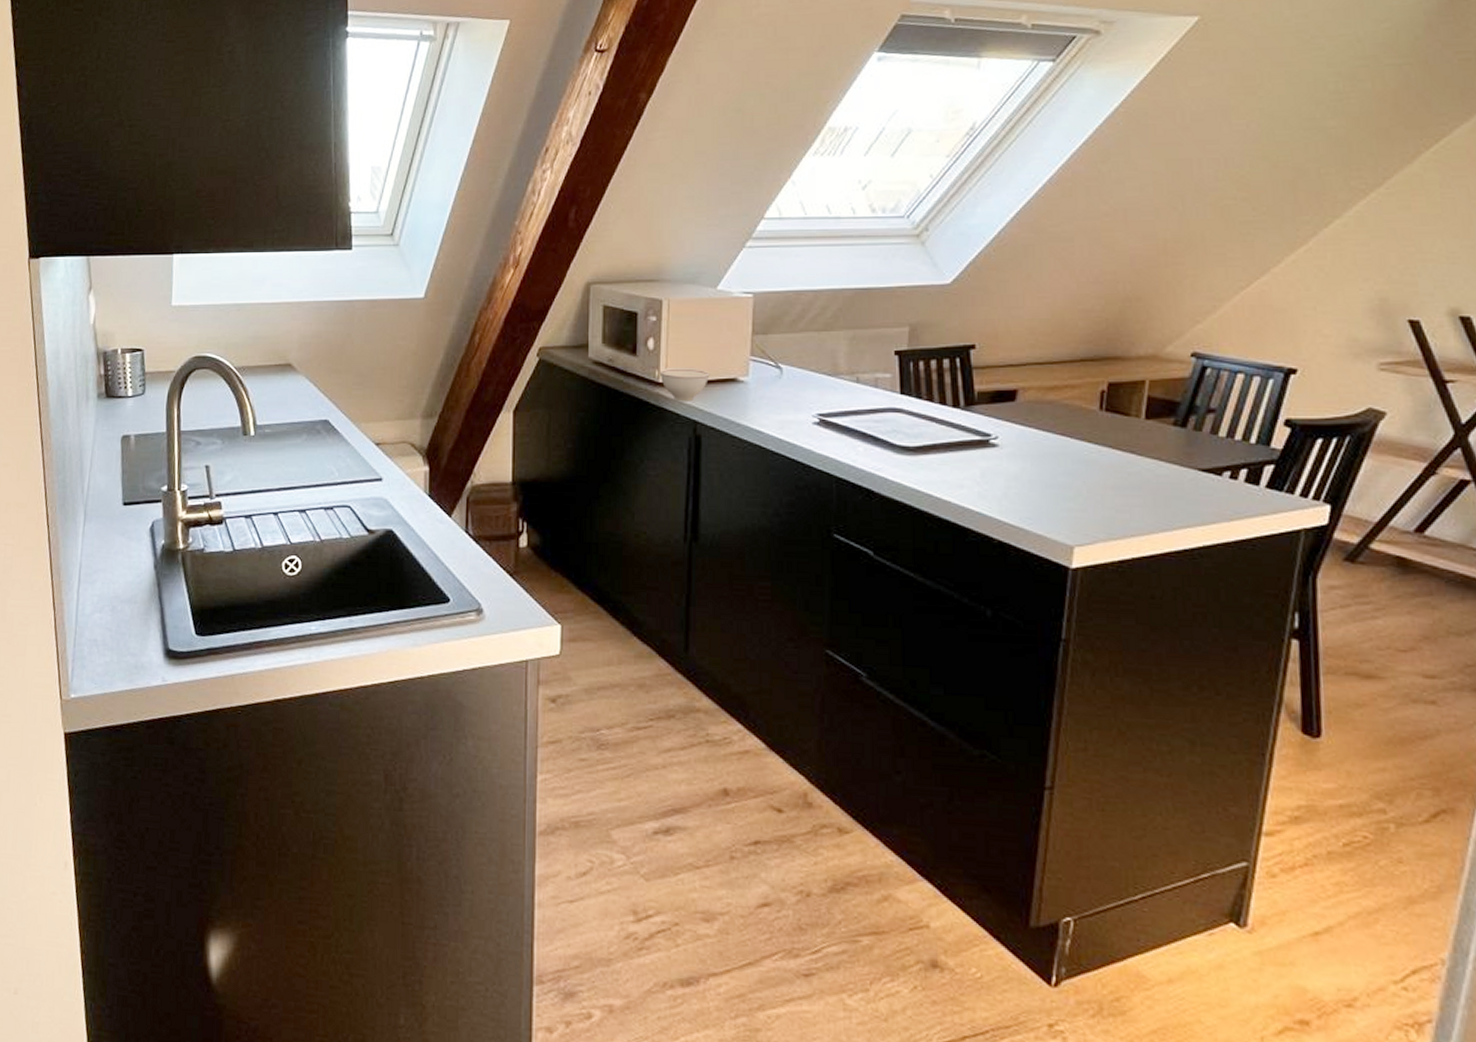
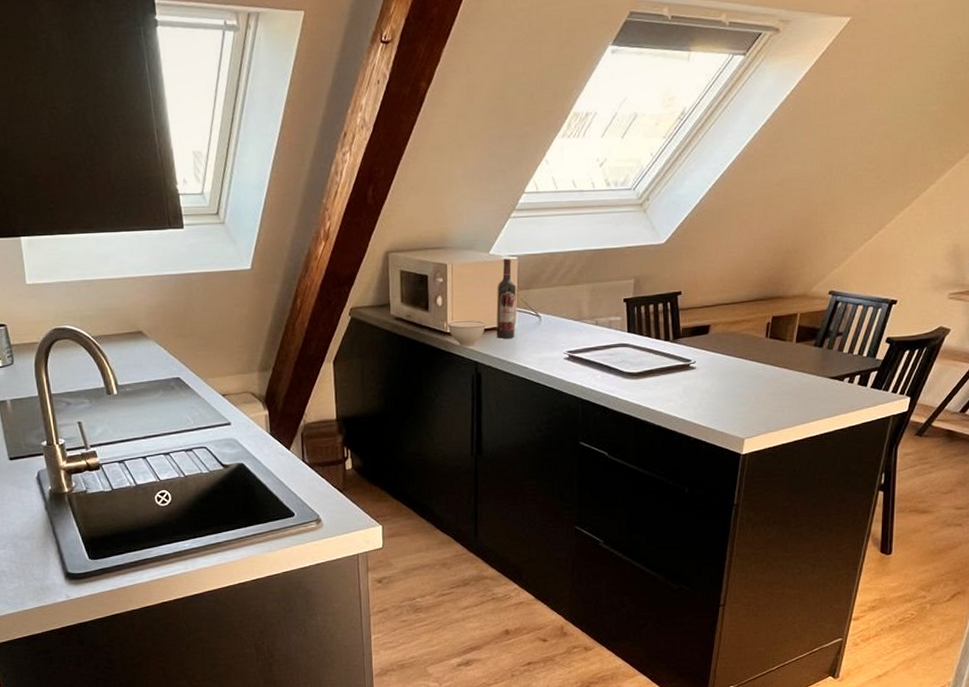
wine bottle: none [722,295,751,393] -> present [496,258,517,339]

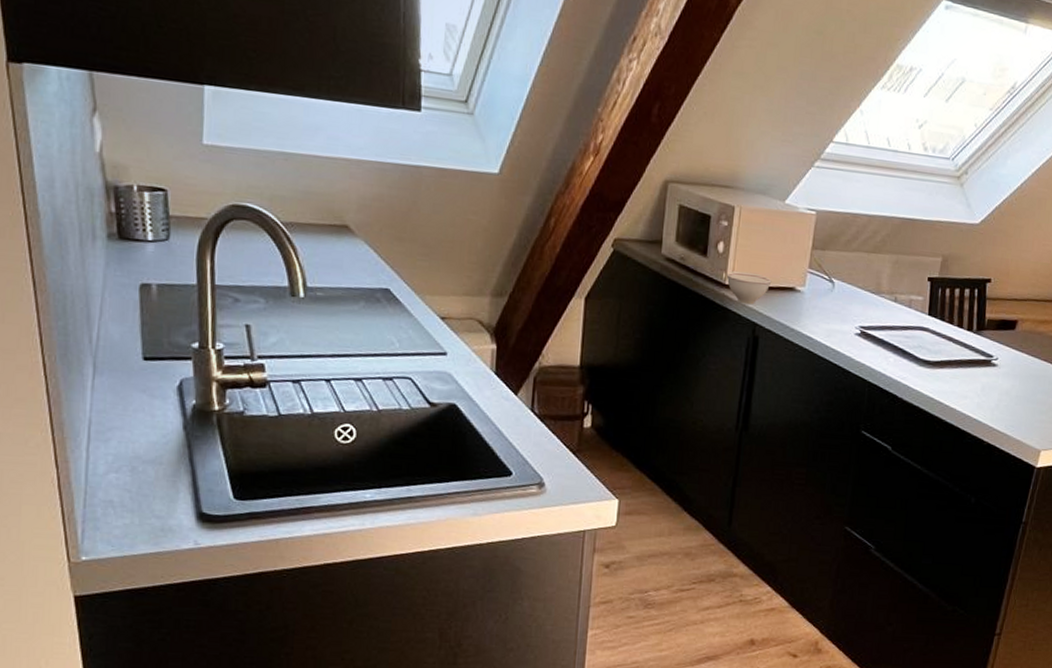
wine bottle: present [496,258,517,339] -> none [781,211,811,302]

